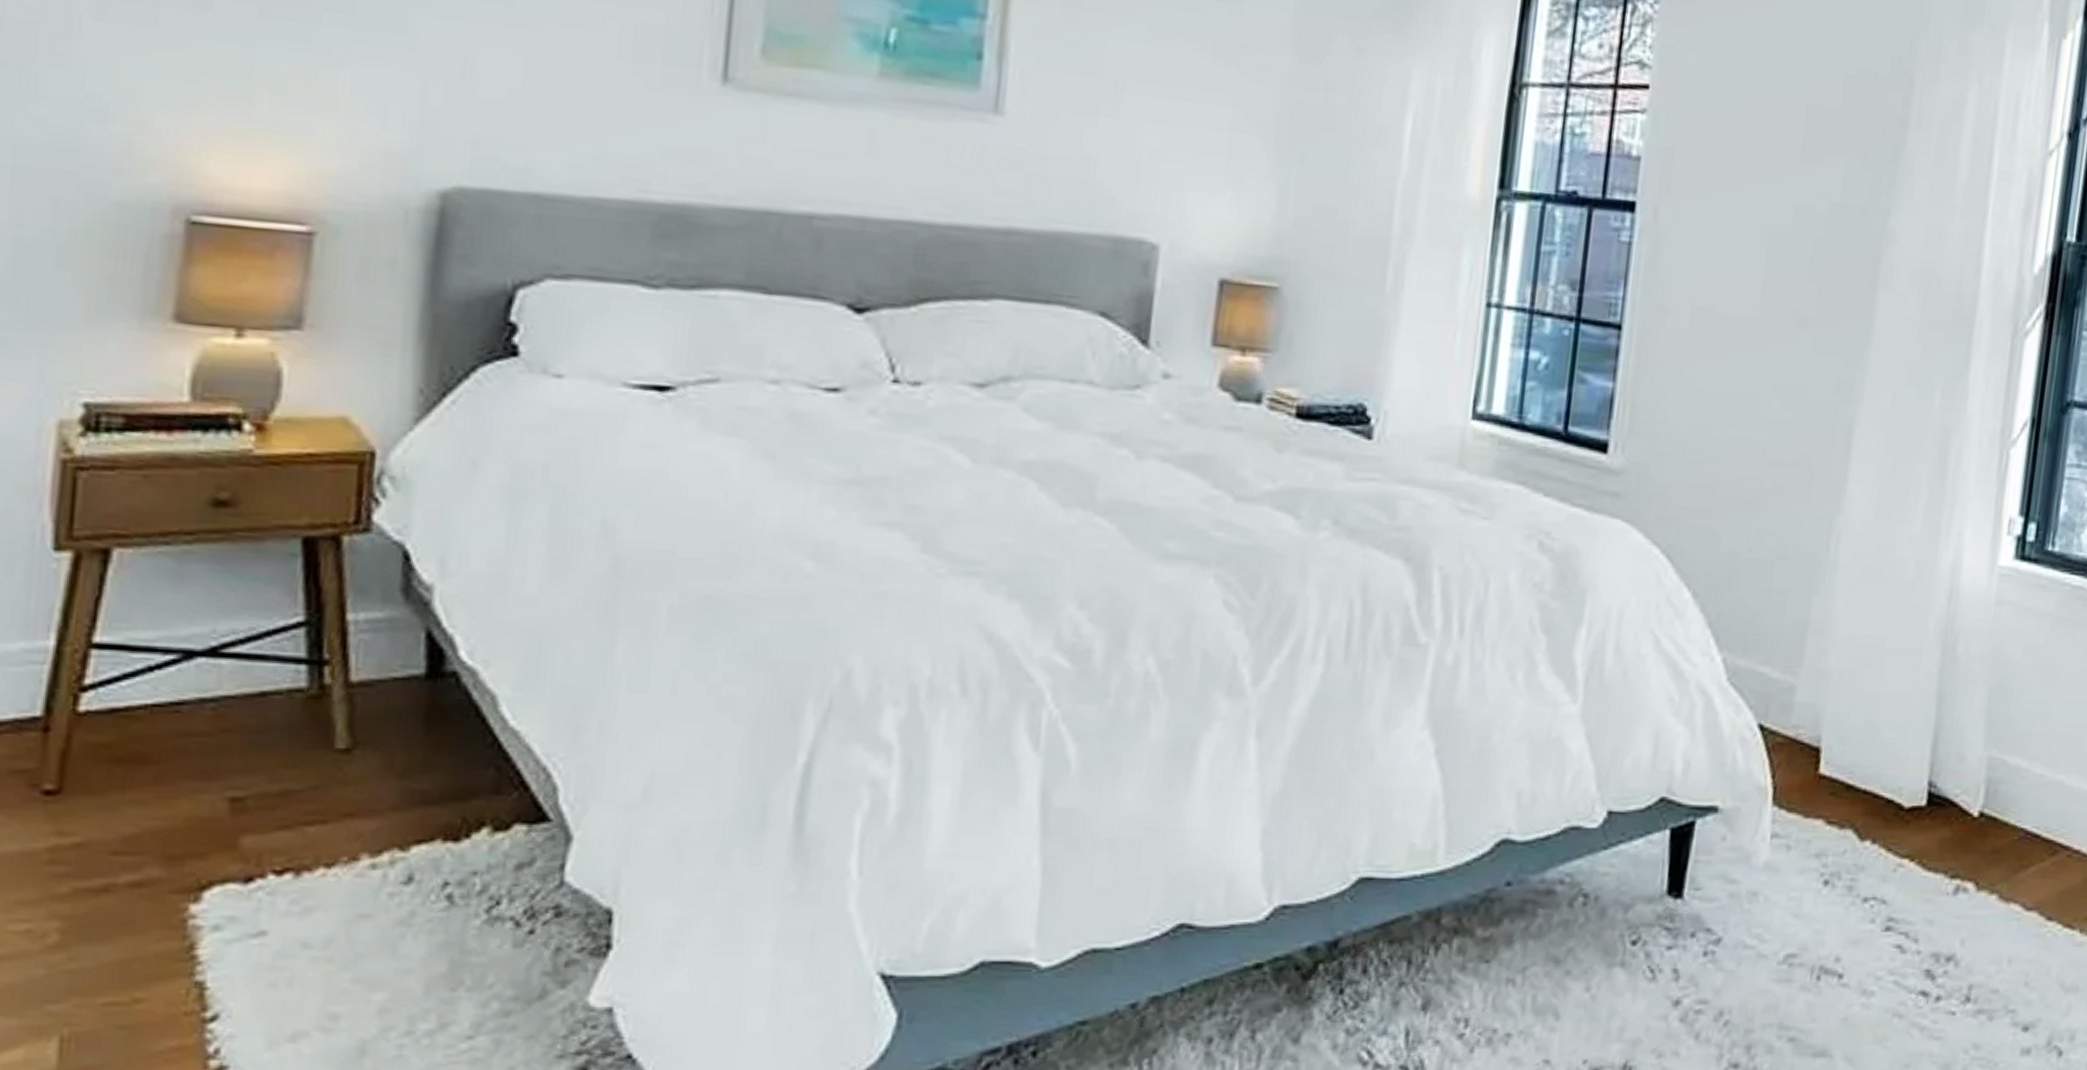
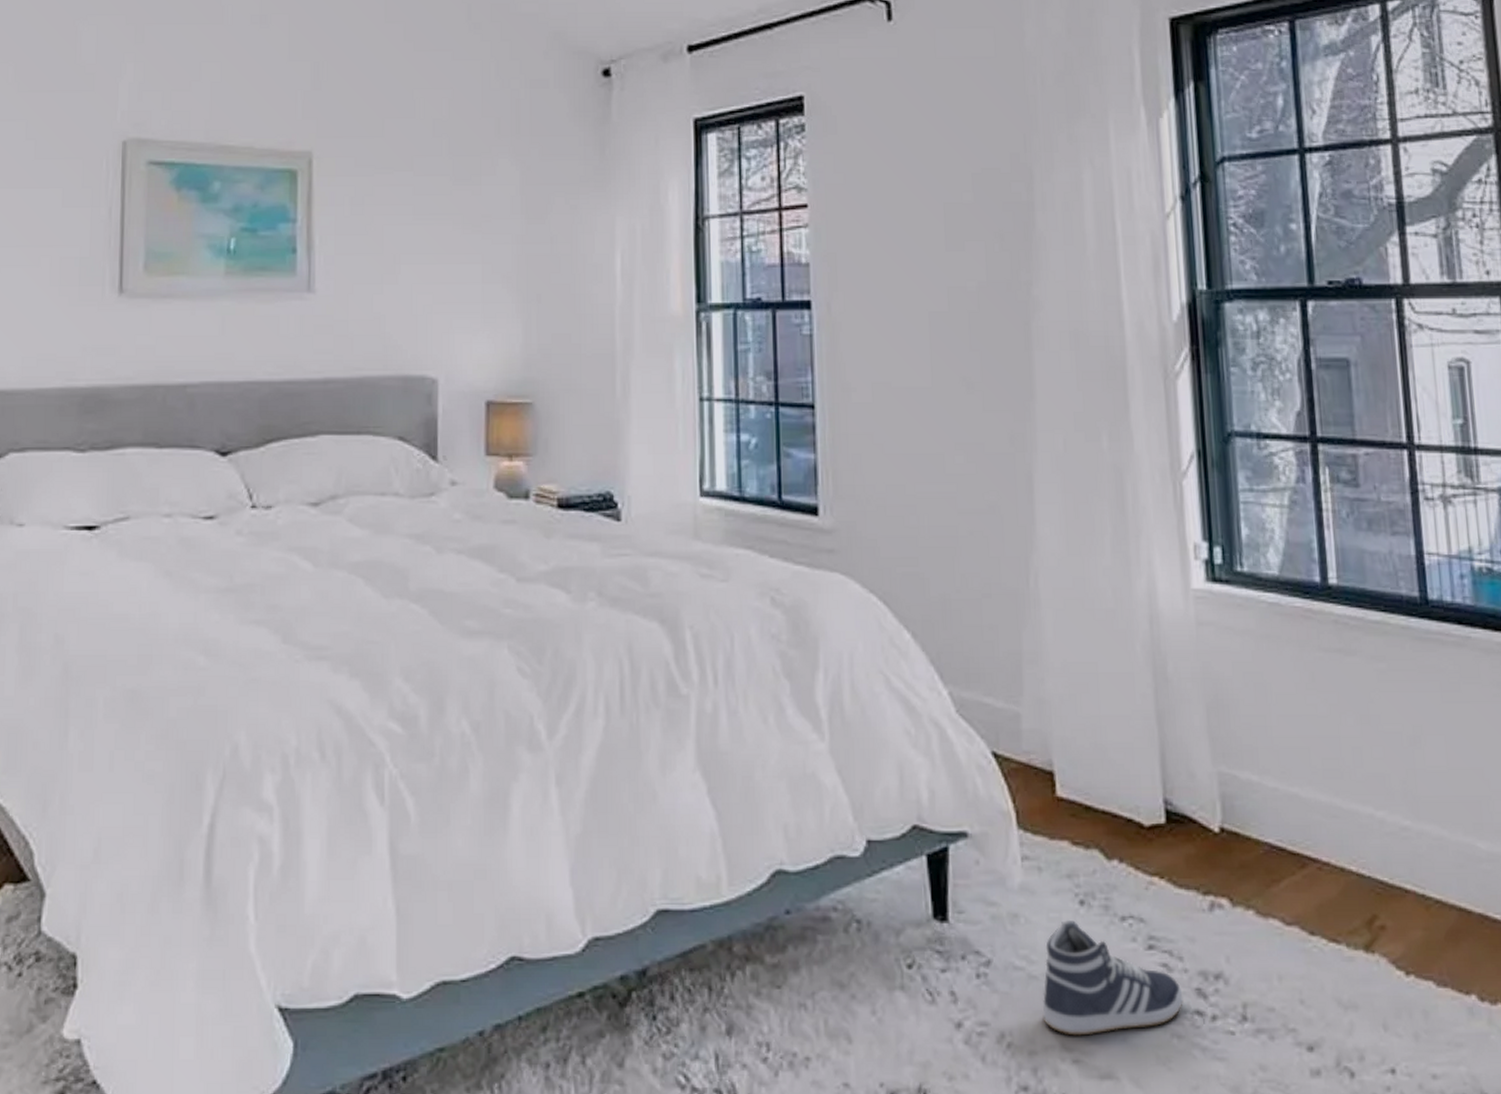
sneaker: none [1765,899,1912,1015] -> present [1042,919,1183,1036]

